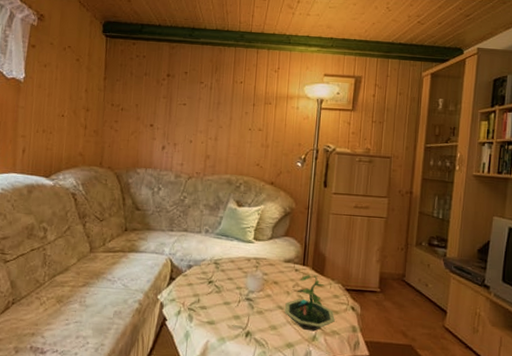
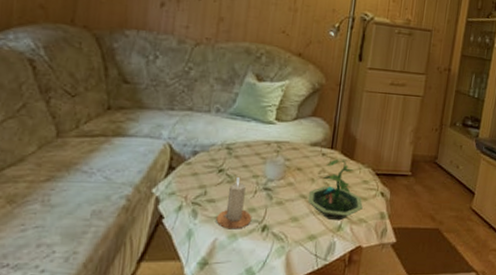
candle: none [208,288,237,334] -> present [216,177,252,230]

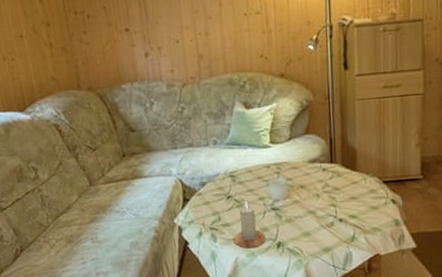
terrarium: present [308,158,363,221] -> none [316,171,374,232]

